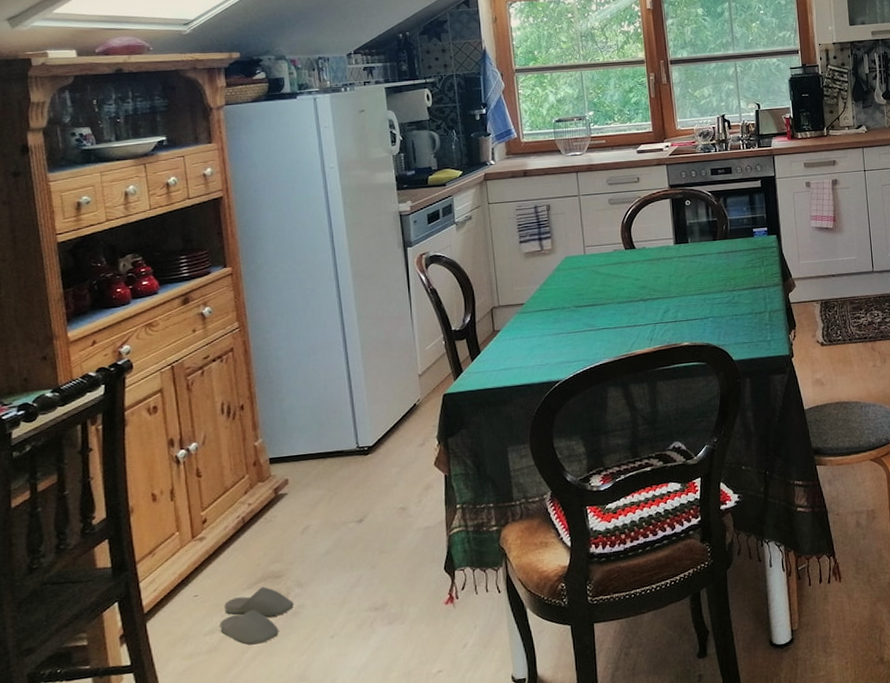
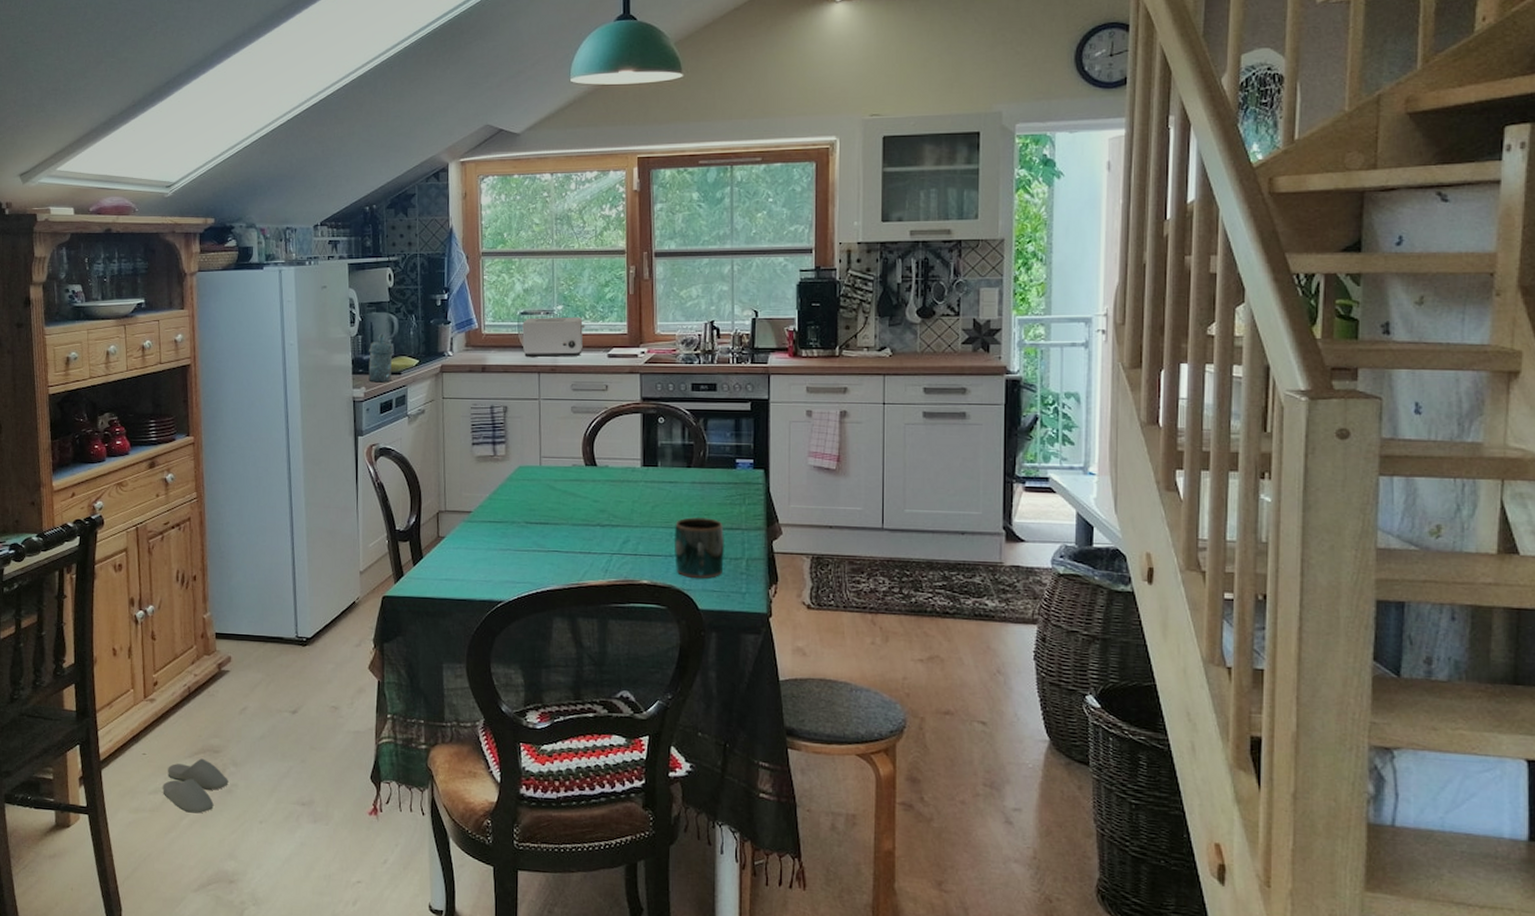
canister: none [412,150,436,196] -> present [368,333,393,383]
toaster: none [558,120,615,160] -> present [522,317,586,358]
mug: none [707,281,751,335] -> present [674,516,725,578]

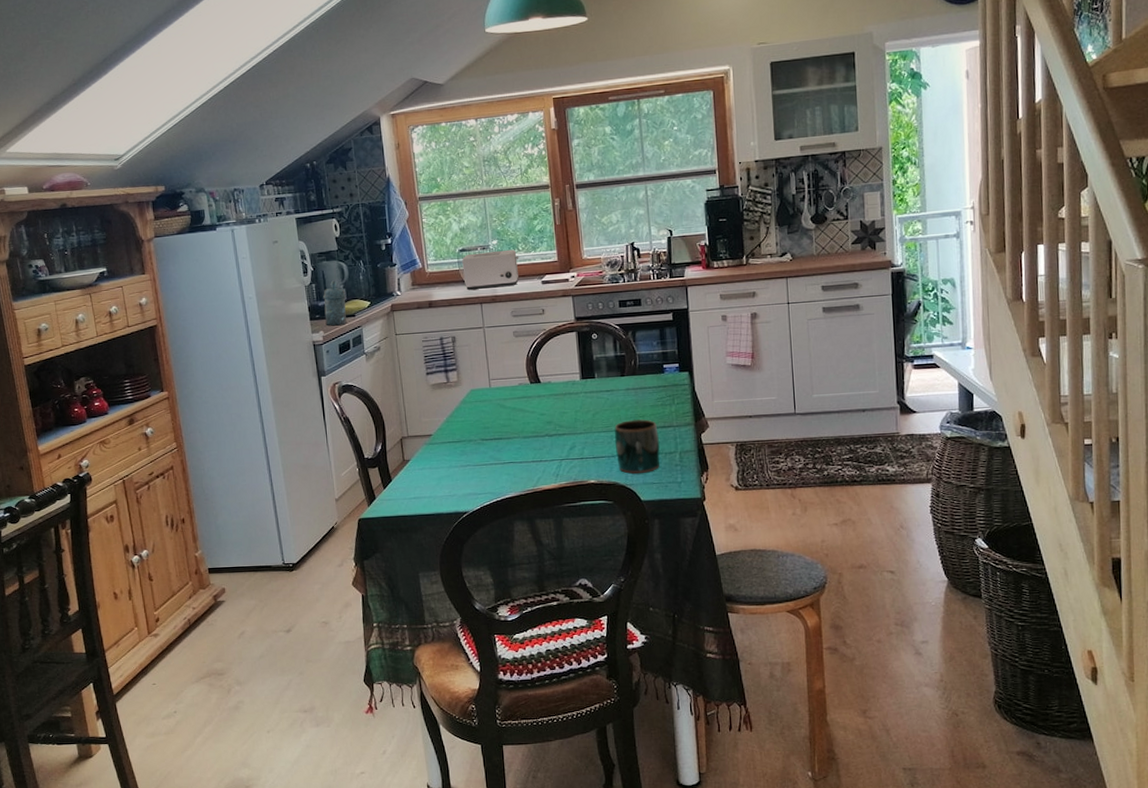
slippers: present [163,758,228,814] -> none [174,682,235,731]

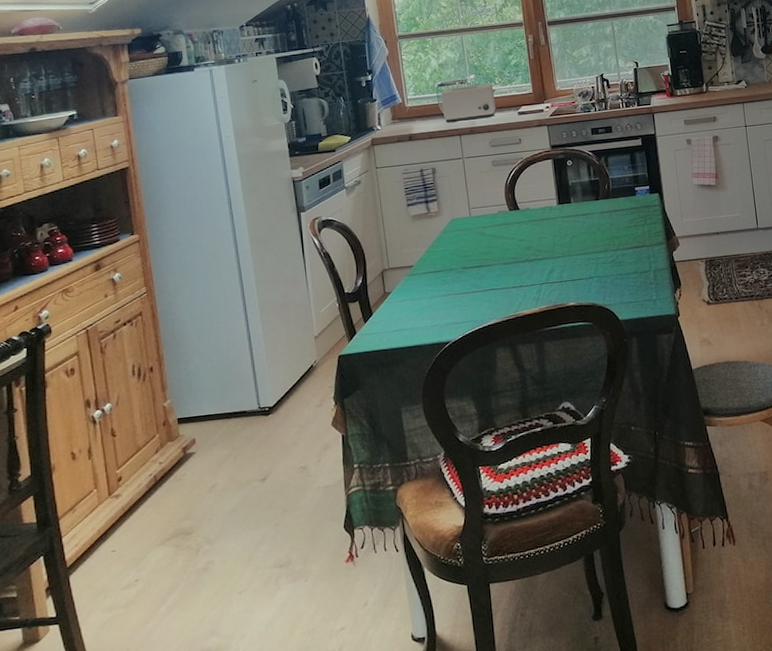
canister: present [323,280,347,326] -> none [303,117,327,162]
mug: present [614,419,661,474] -> none [591,240,636,294]

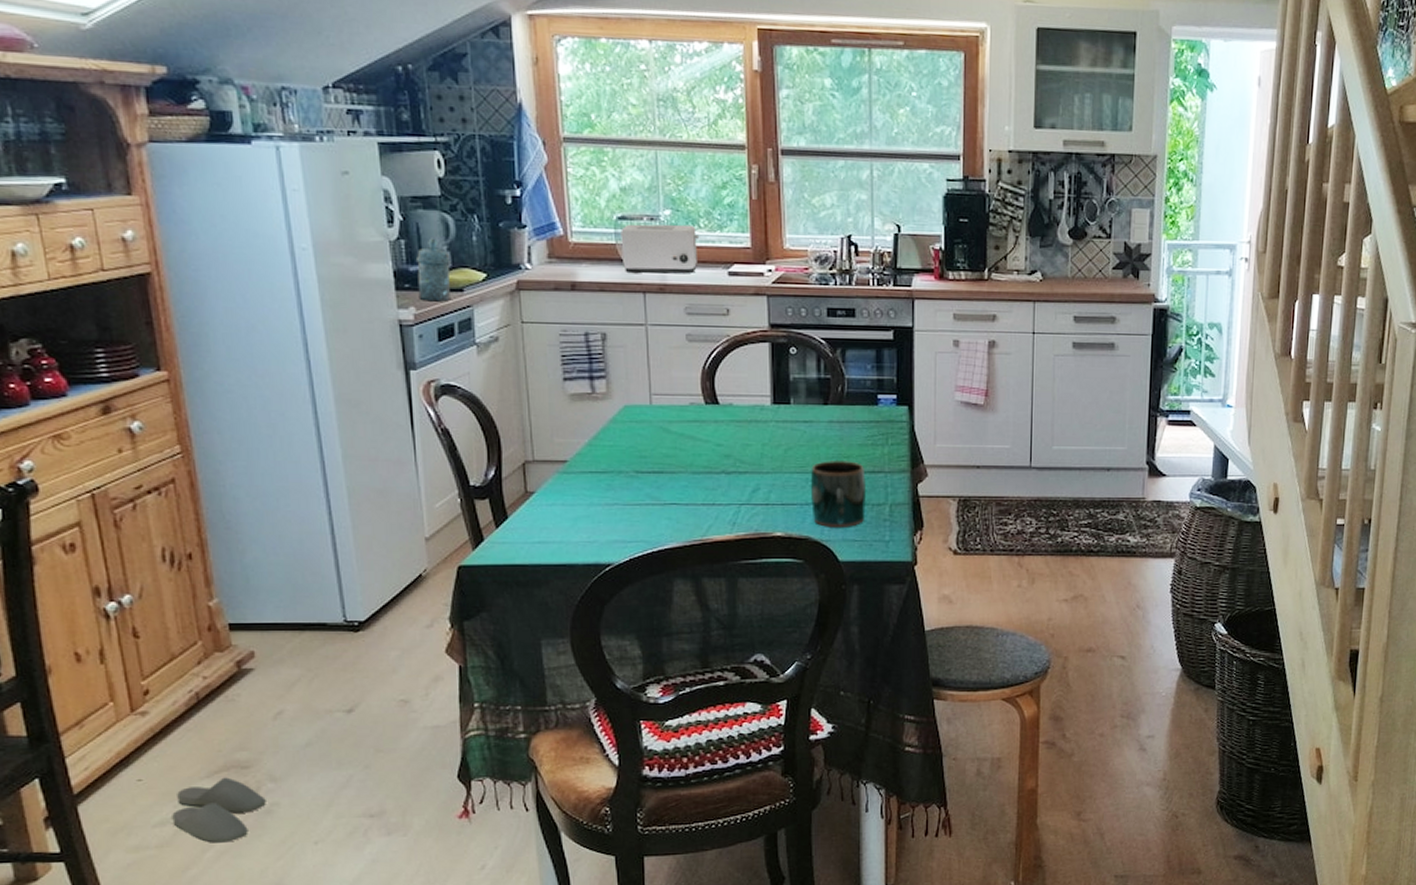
slippers: none [136,543,204,599] -> present [172,777,266,843]
canister: none [303,117,327,162] -> present [417,238,450,302]
mug: none [591,240,636,294] -> present [810,459,867,527]

